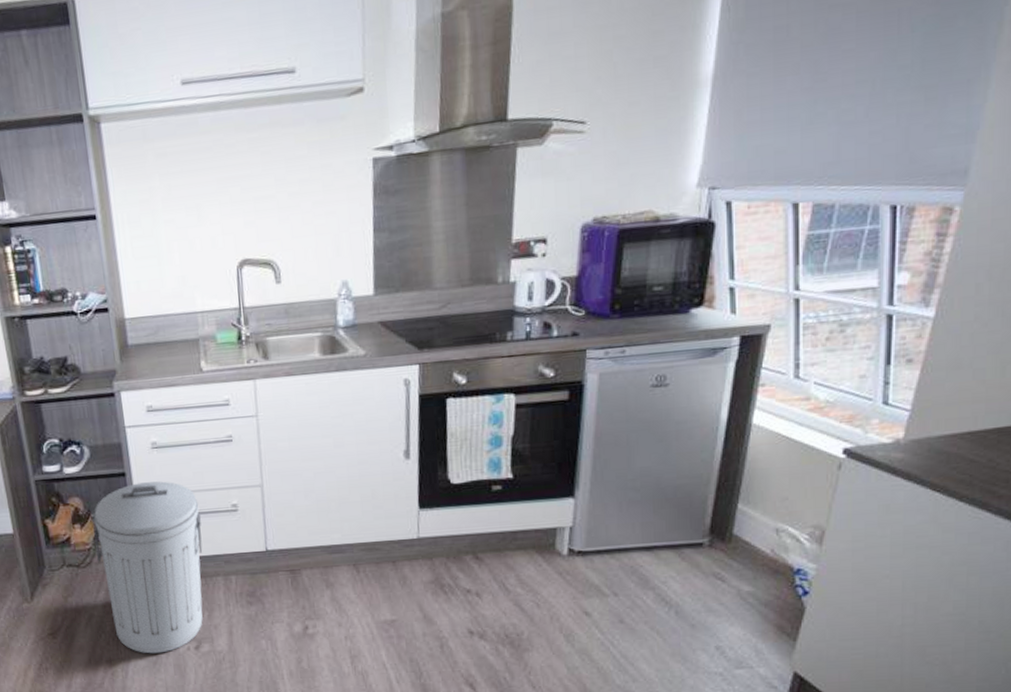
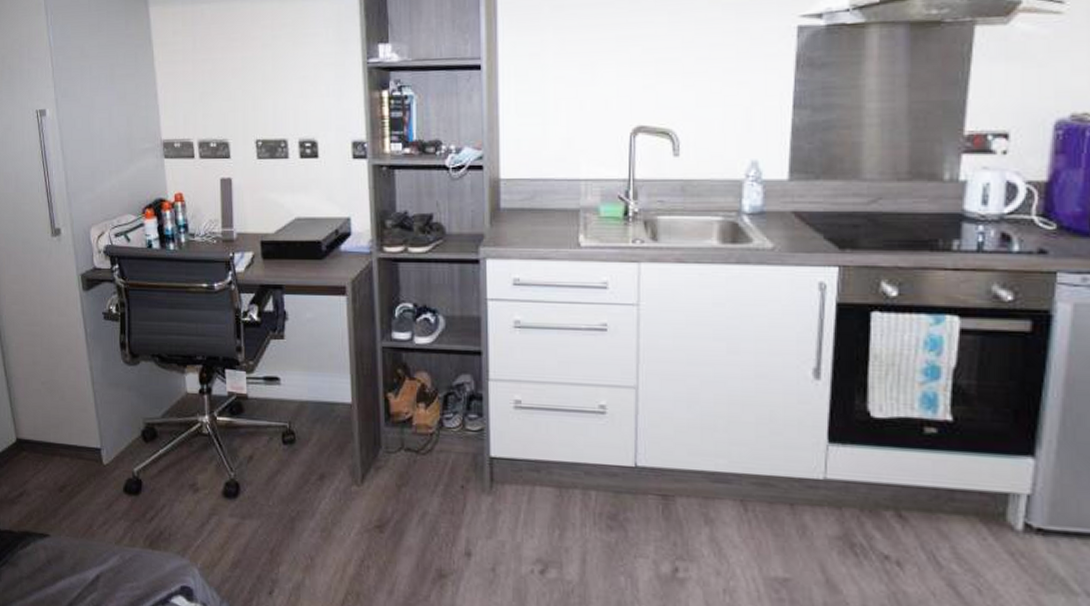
trash can: present [93,481,203,654] -> none [439,365,562,572]

